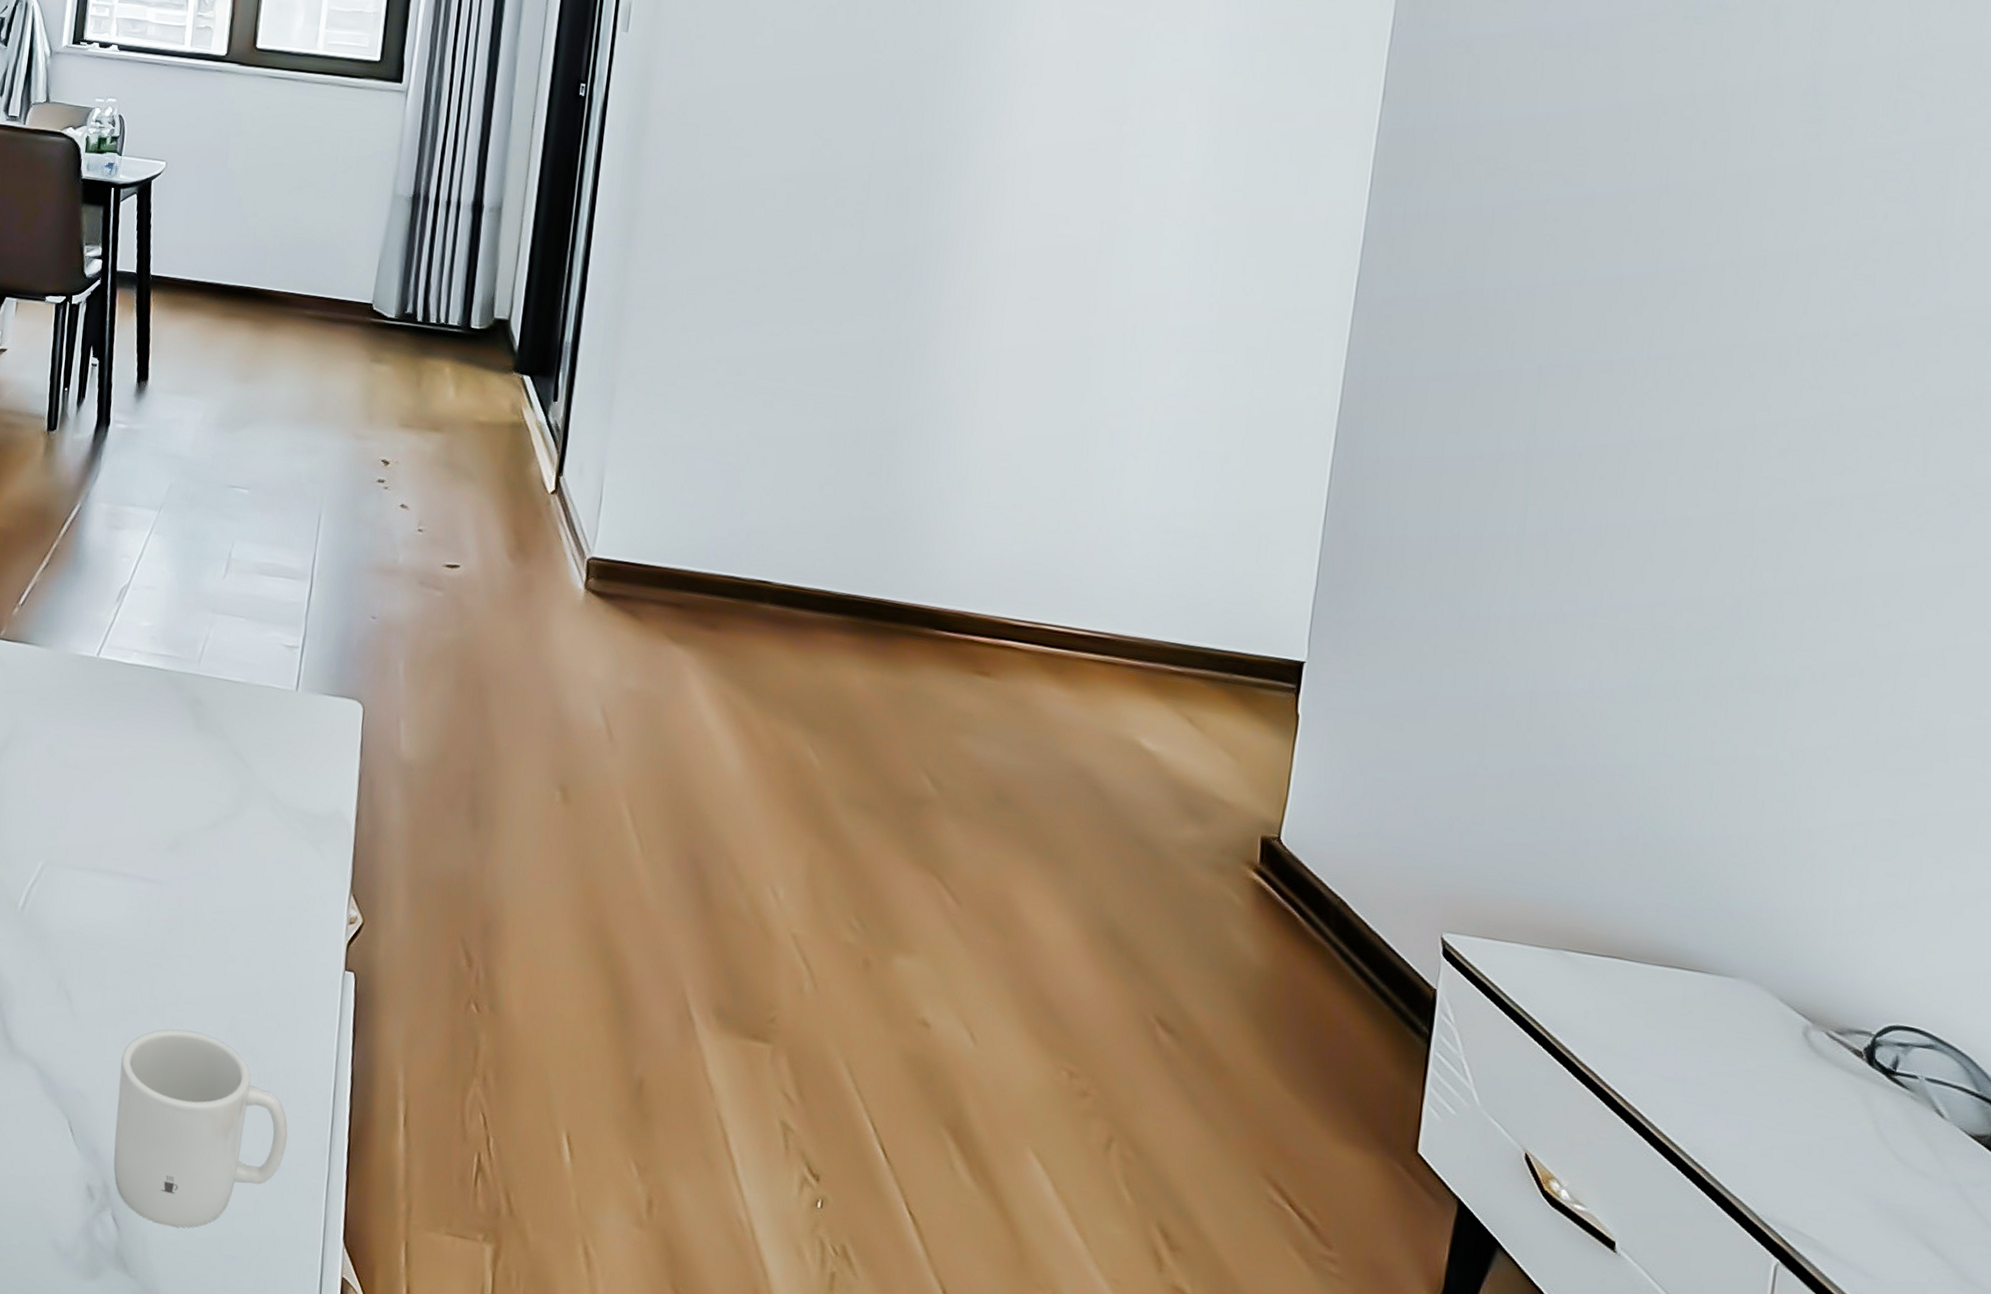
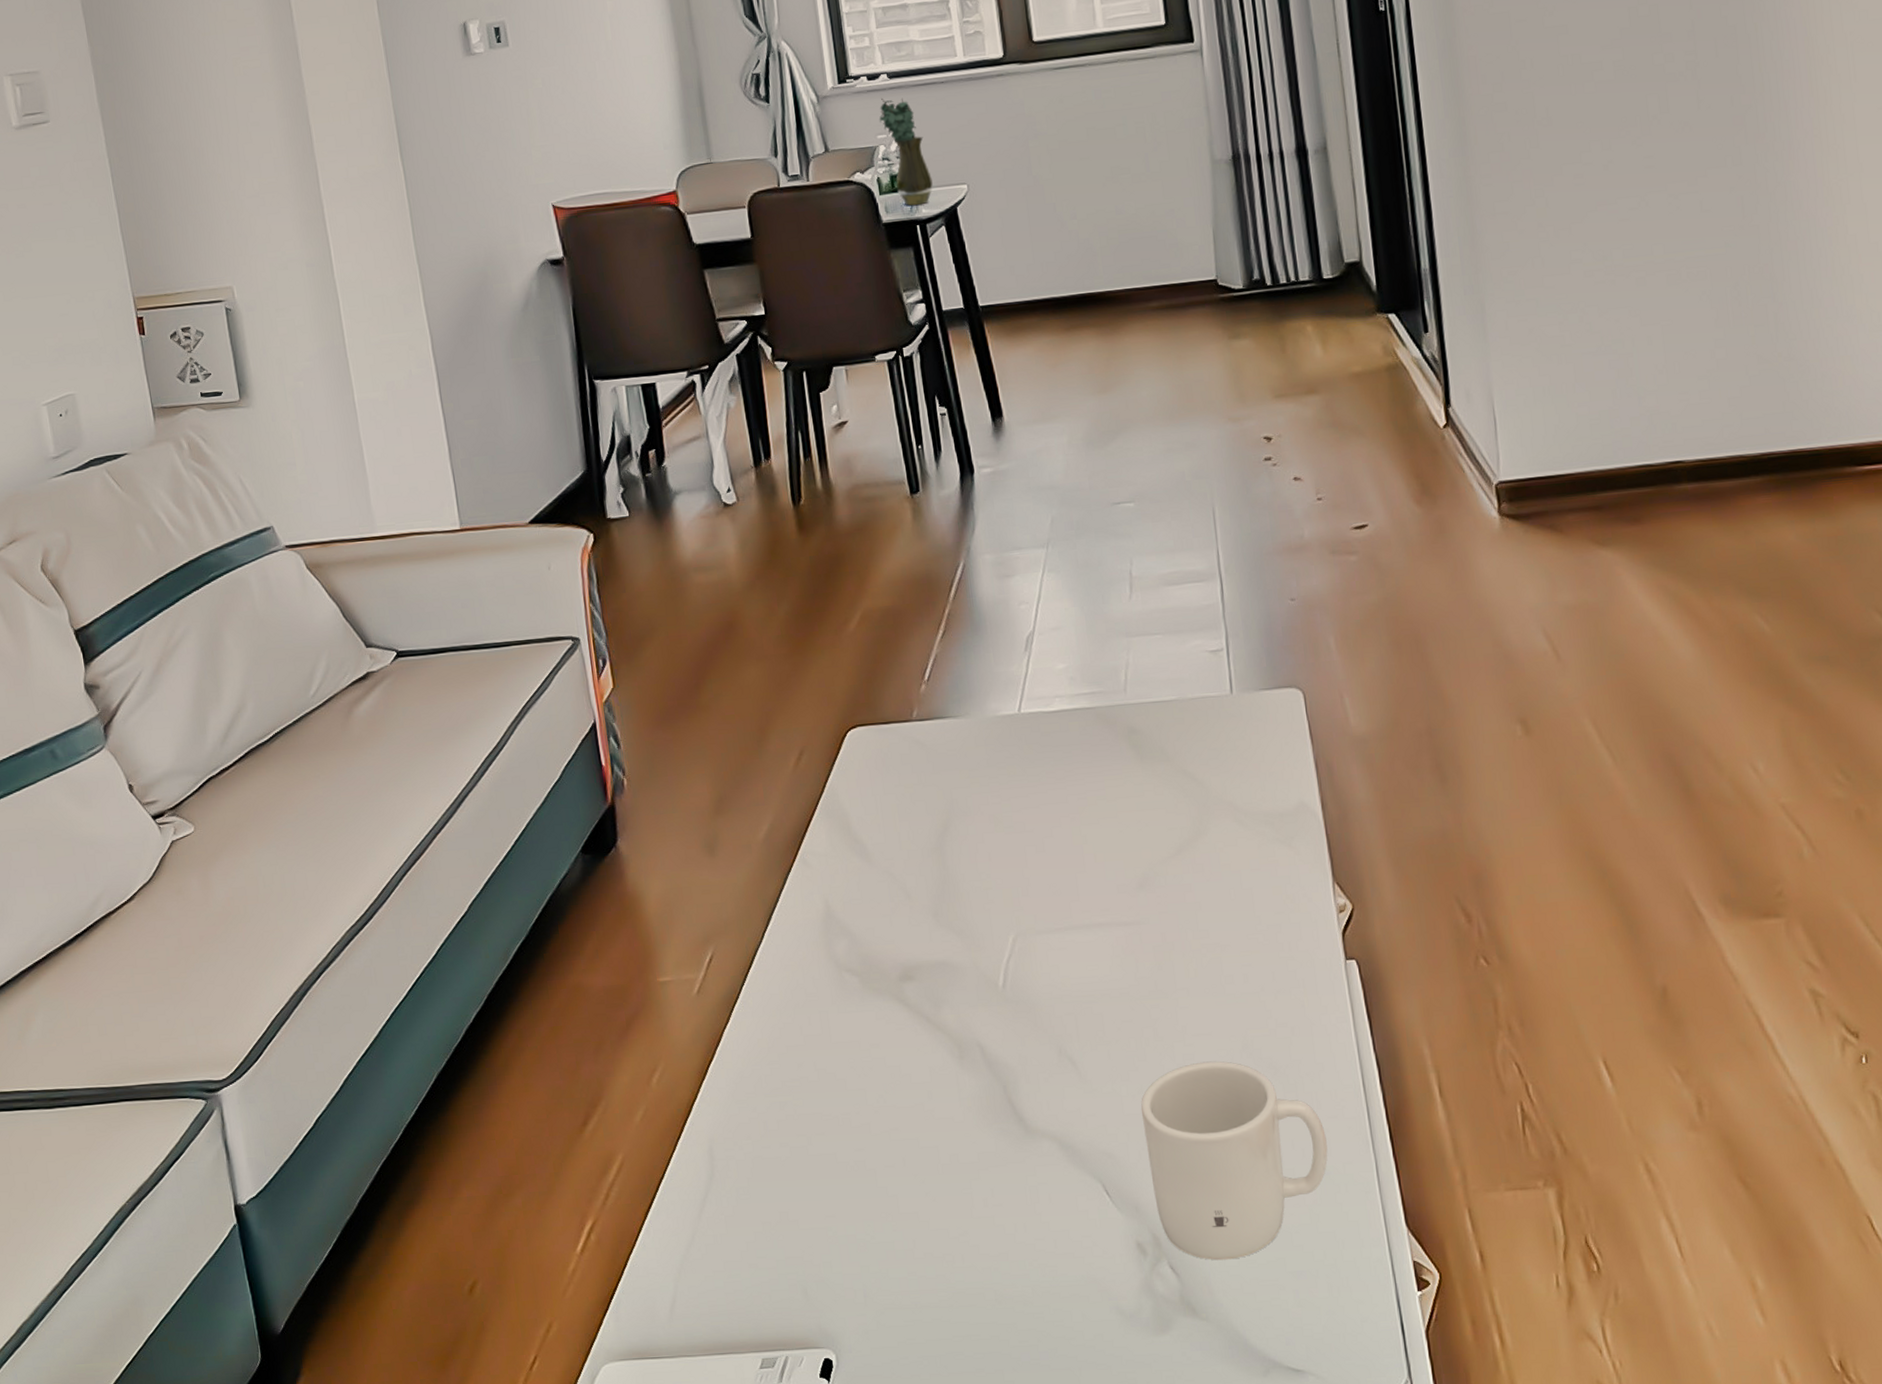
vase: none [101,65,137,170] -> present [879,98,933,206]

